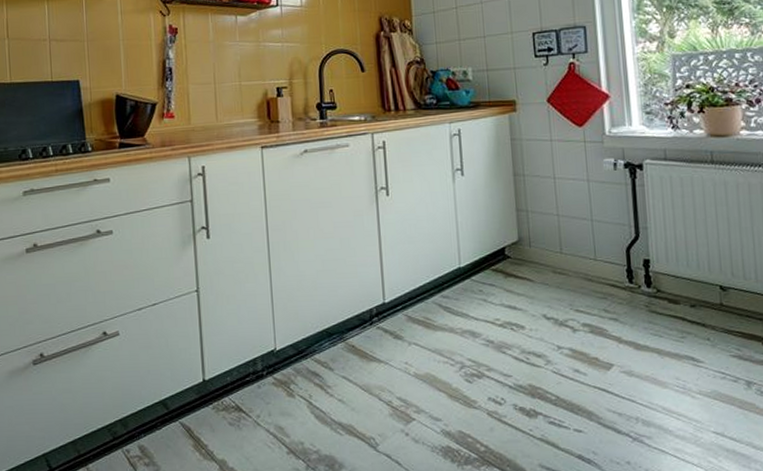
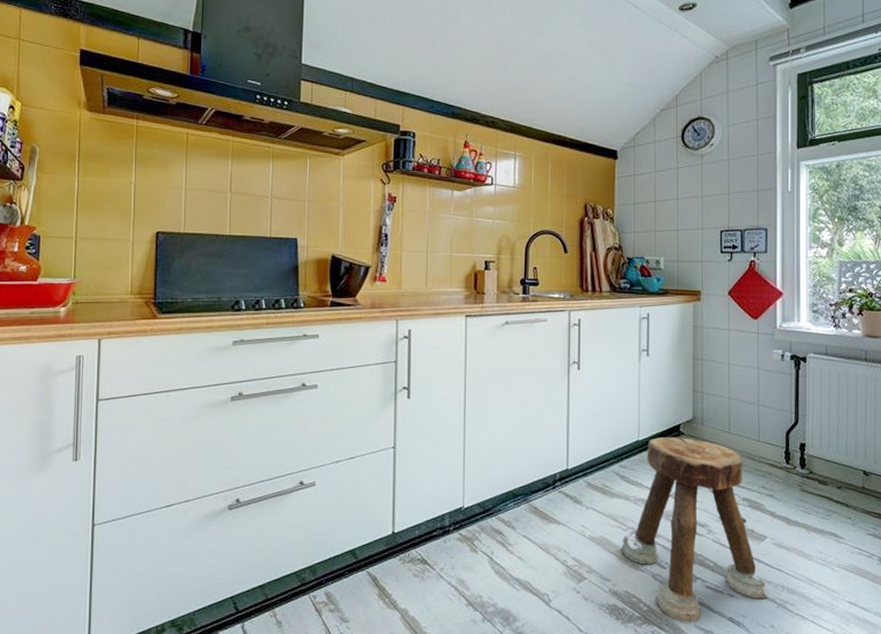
stool: none [450,261,620,462] -> present [620,436,767,622]

